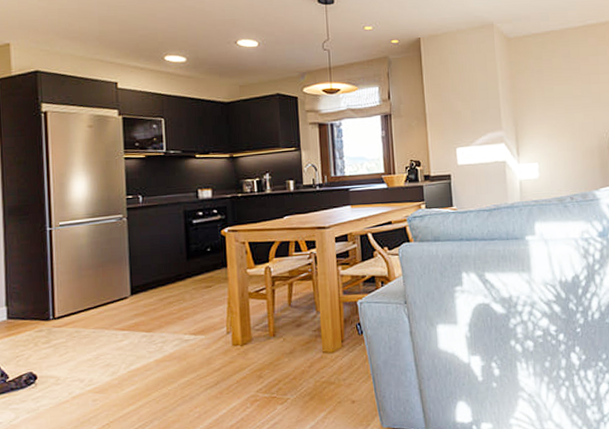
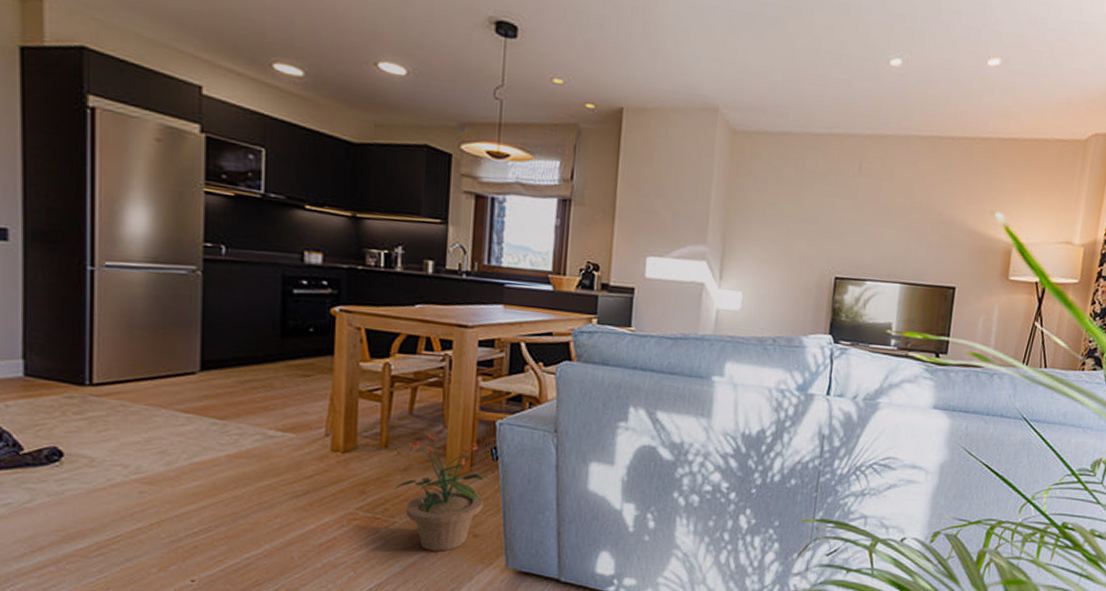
potted plant: none [285,319,357,420] -> present [395,433,484,552]

